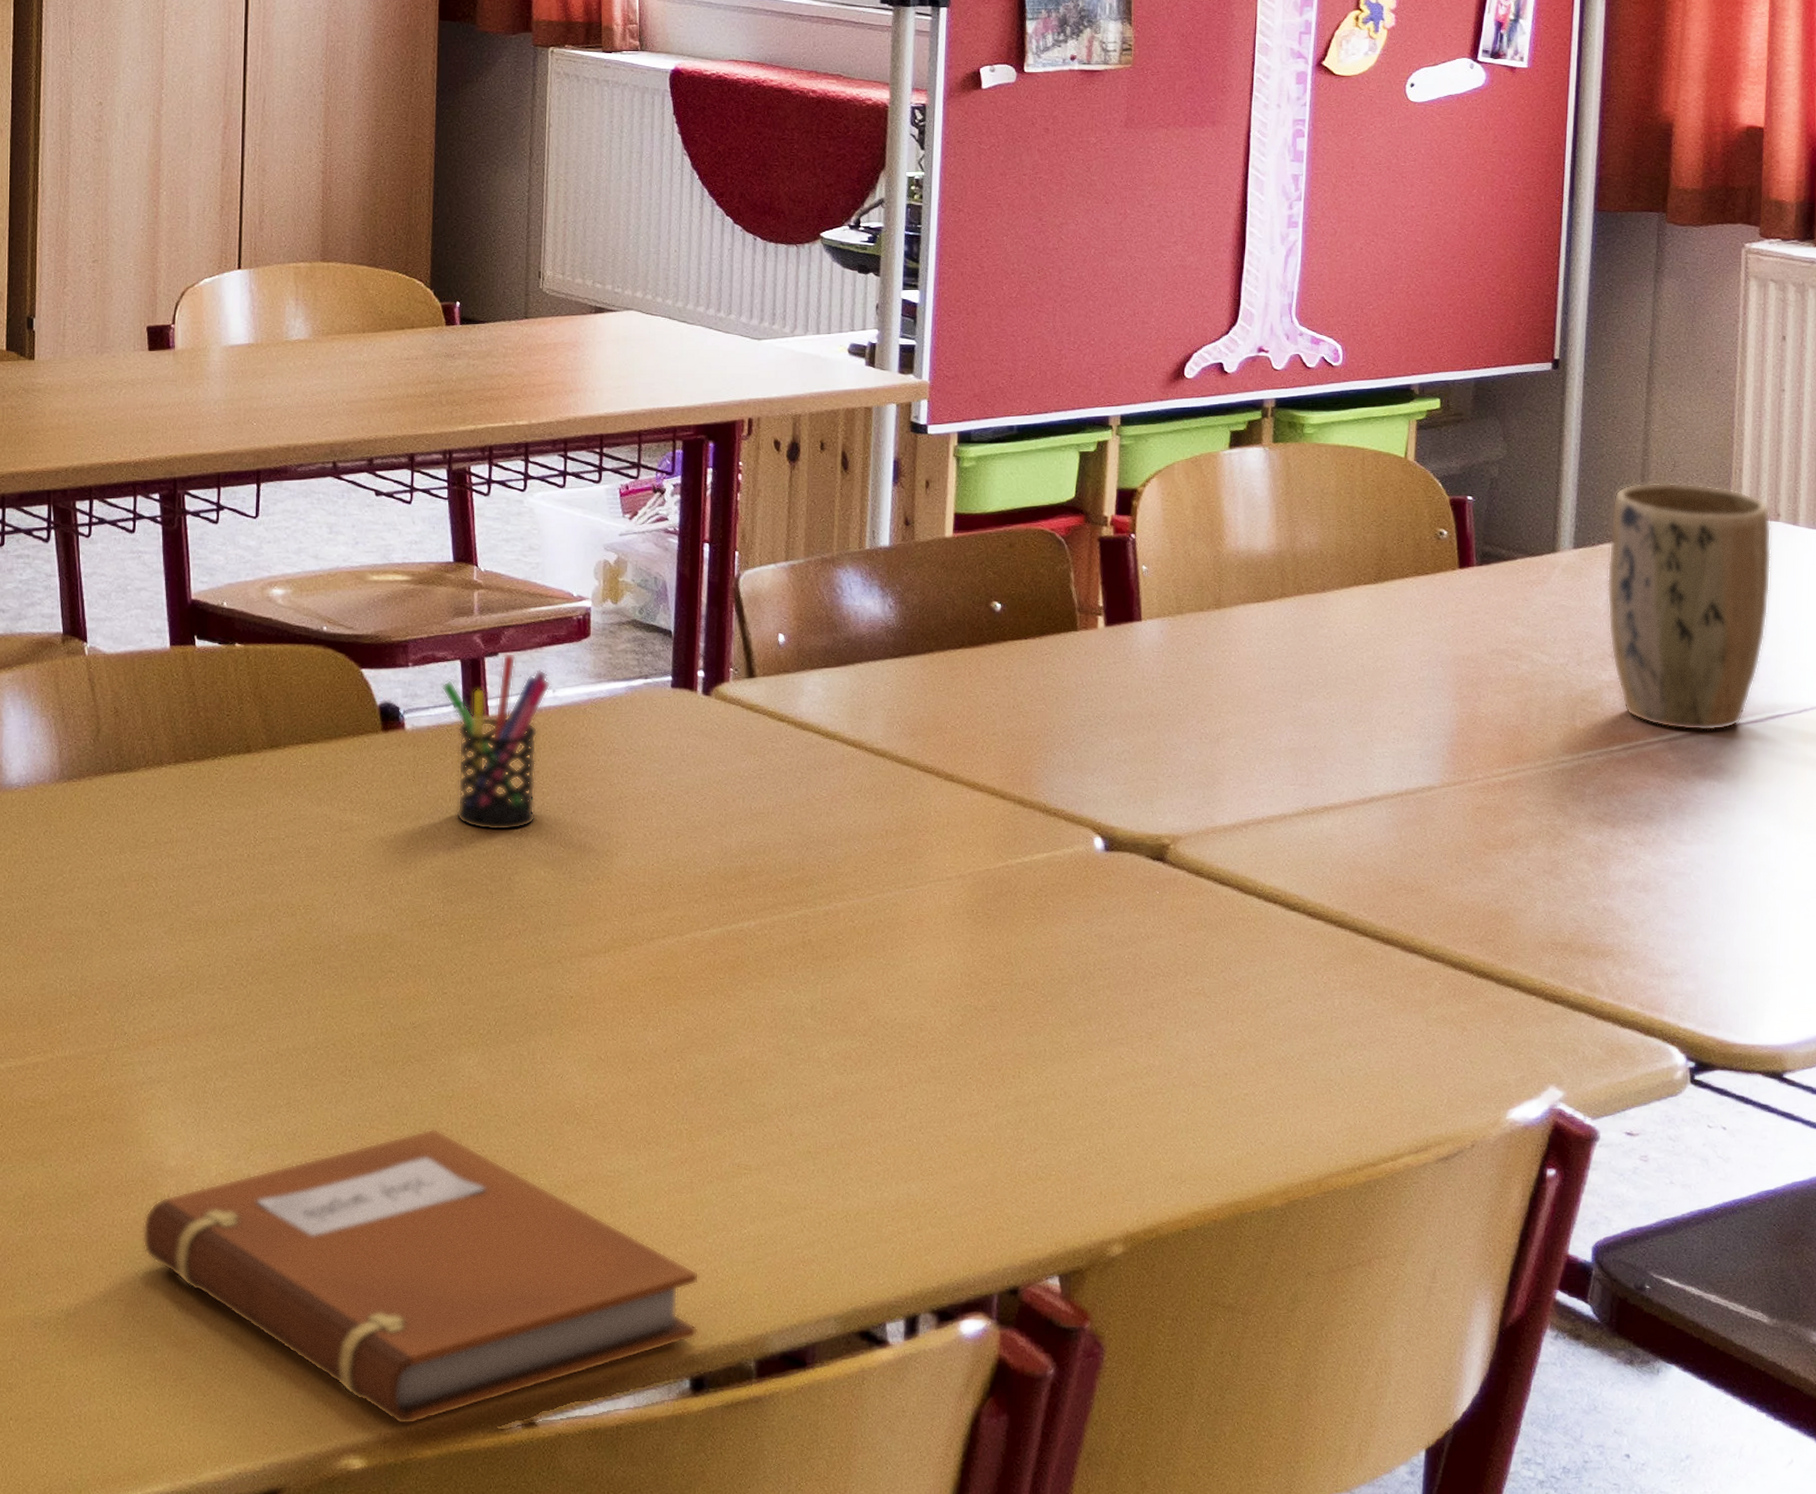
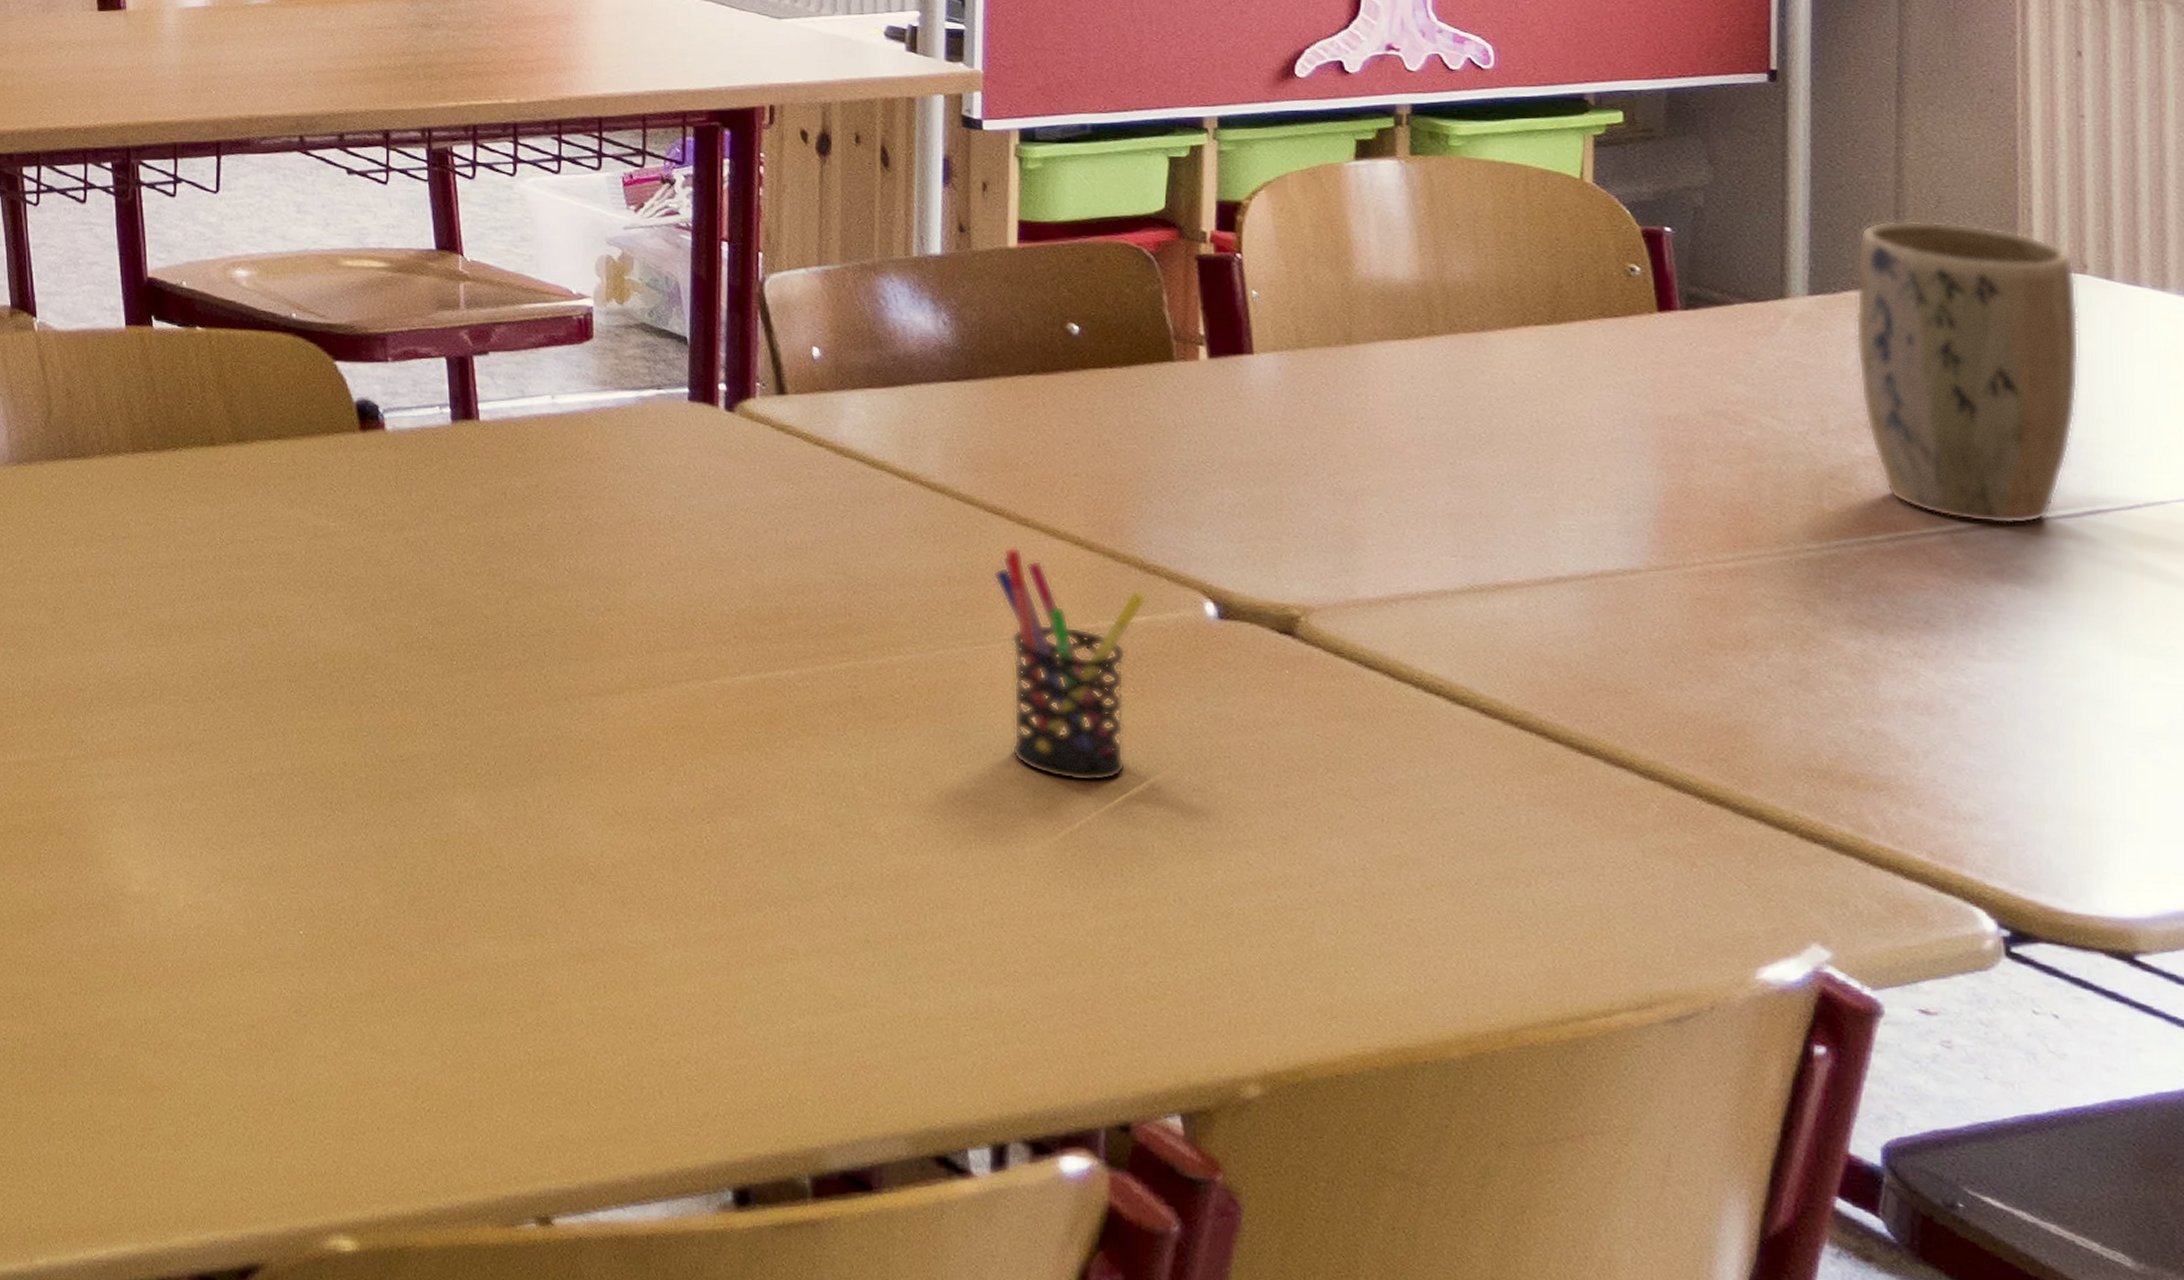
notebook: present [143,1128,699,1425] -> none [105,875,741,1208]
pen holder: present [440,653,551,831] -> none [424,352,550,550]
pen holder: none [923,800,1049,999] -> present [993,547,1148,782]

